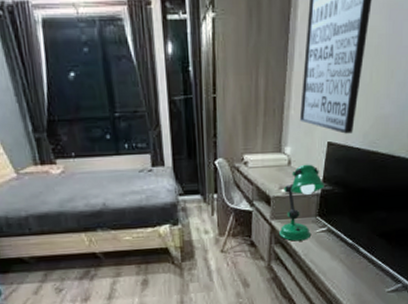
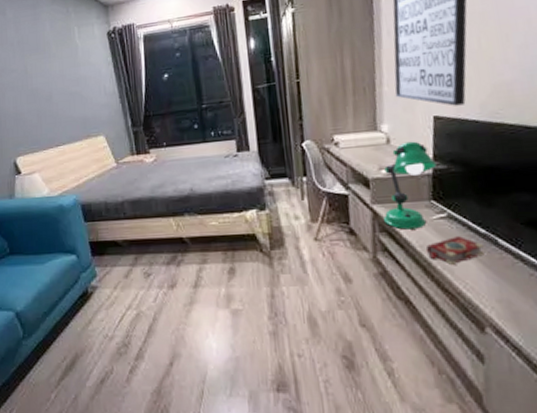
book: none [308,246,350,269] -> present [425,236,485,265]

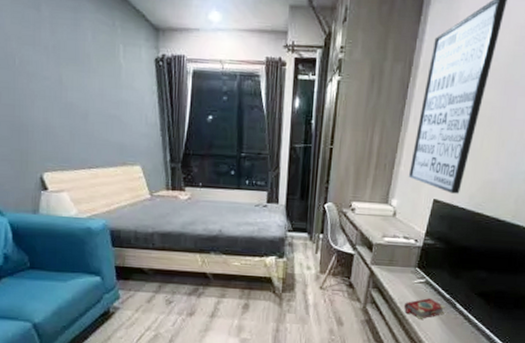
desk lamp: present [384,141,437,230] -> none [378,217,427,289]

